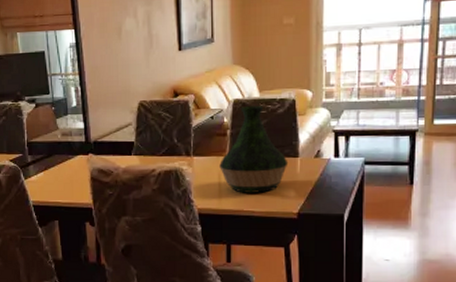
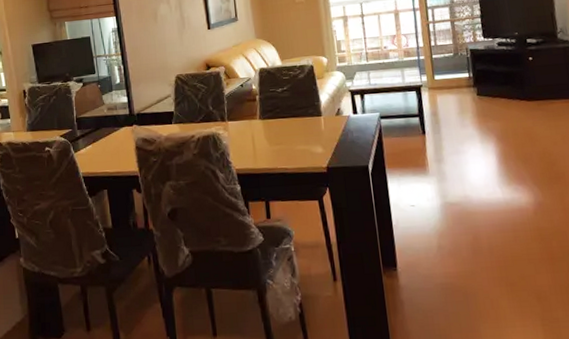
vase: present [219,106,289,193] -> none [252,72,314,152]

